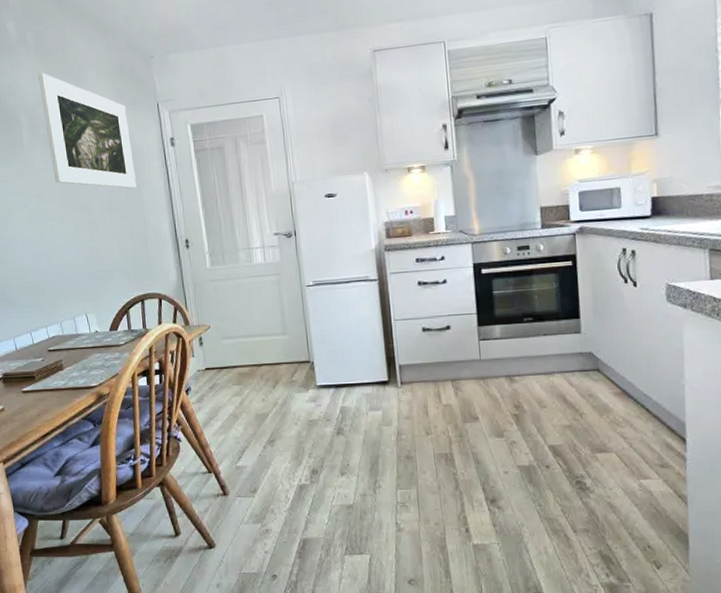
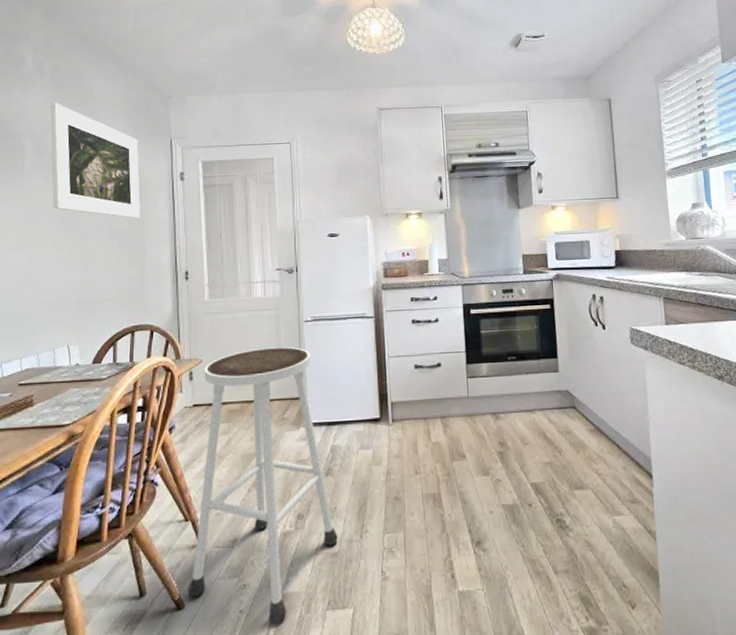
stool: none [212,311,352,564] -> present [187,346,338,624]

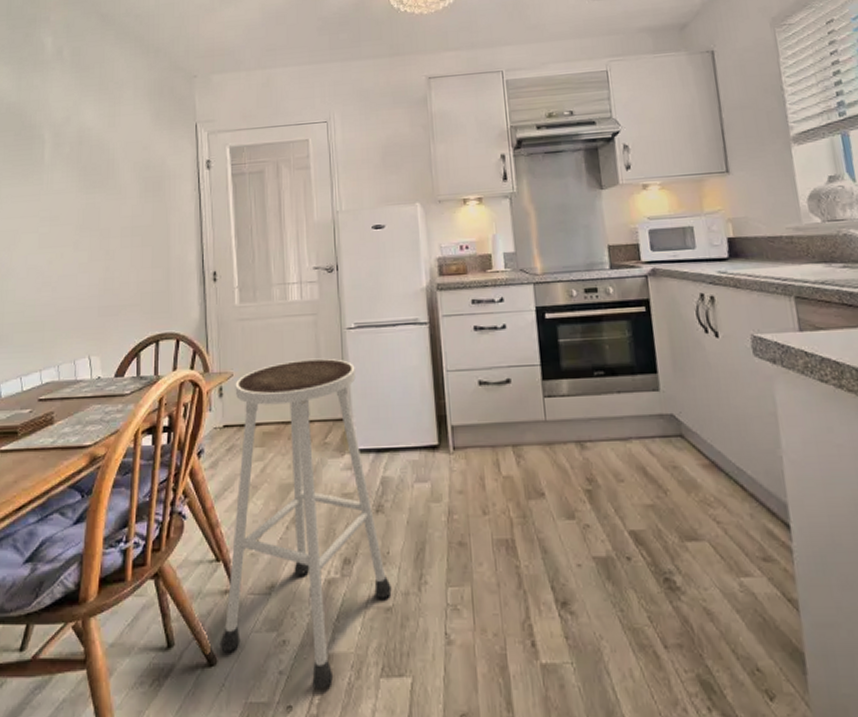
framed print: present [50,102,140,219] -> none [70,88,164,214]

